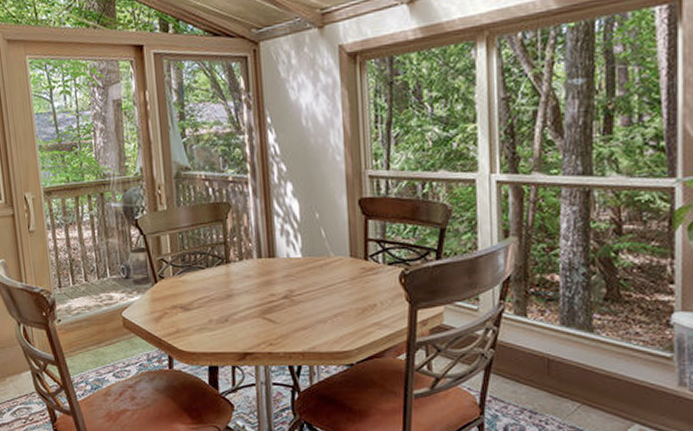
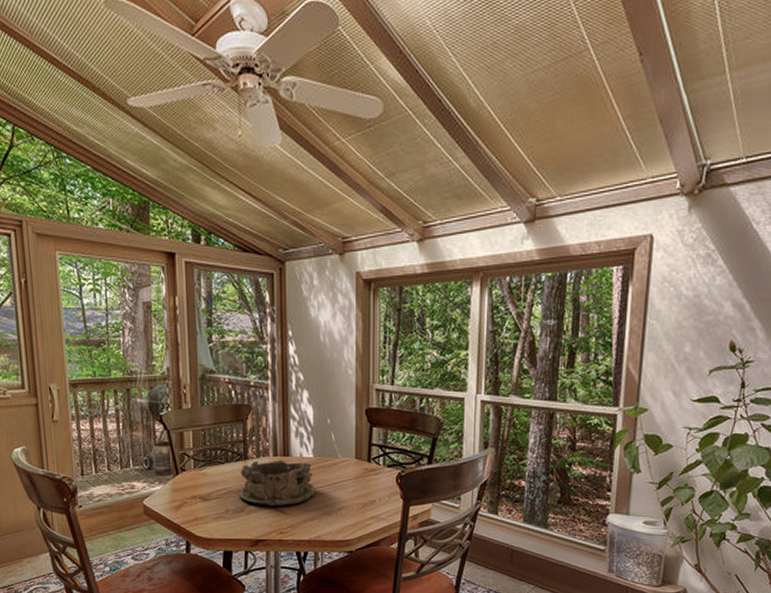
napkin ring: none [222,261,306,315] -> present [238,459,315,507]

